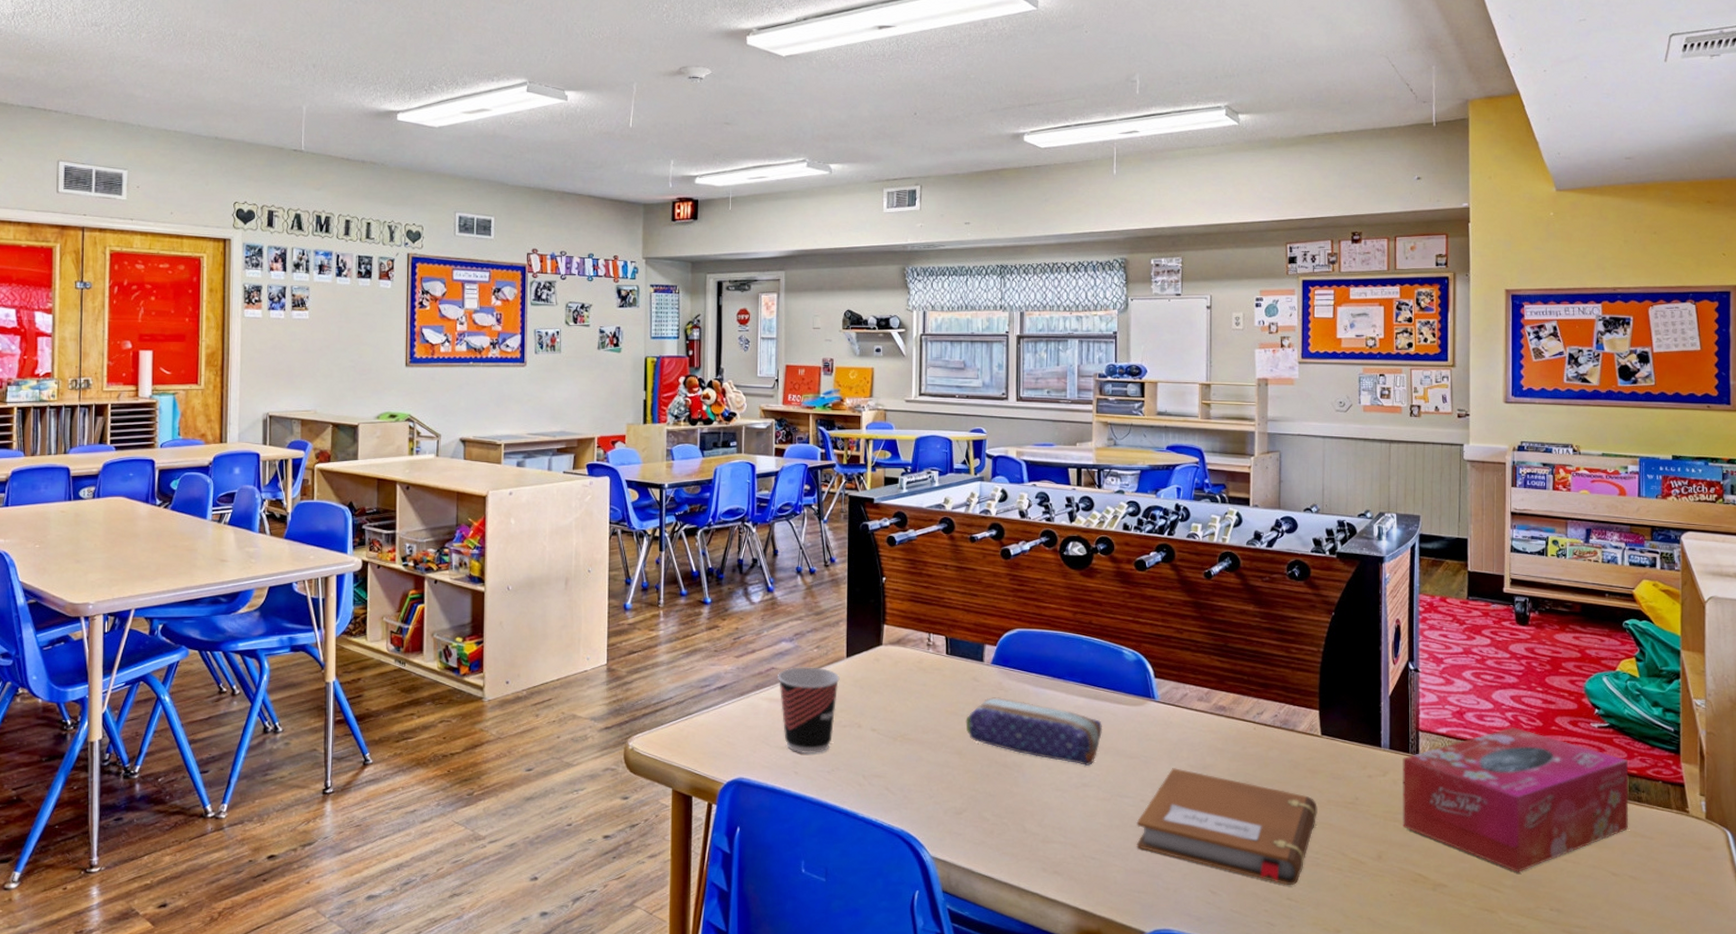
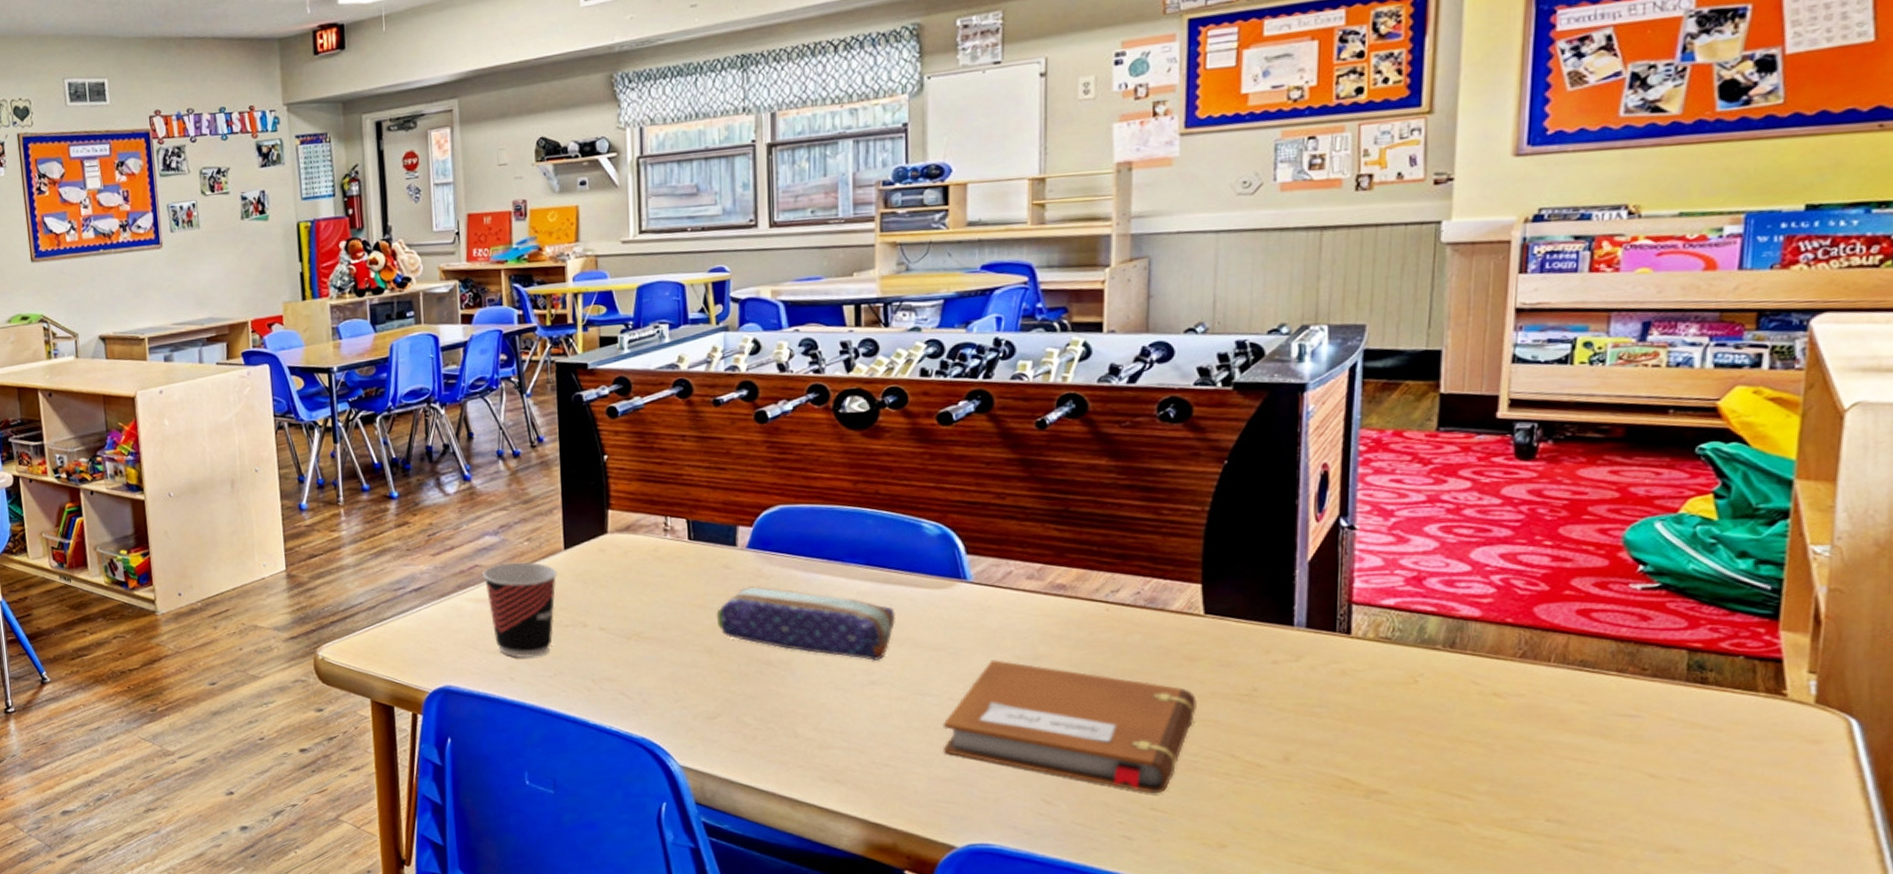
tissue box: present [1403,726,1628,873] -> none [1322,592,1688,776]

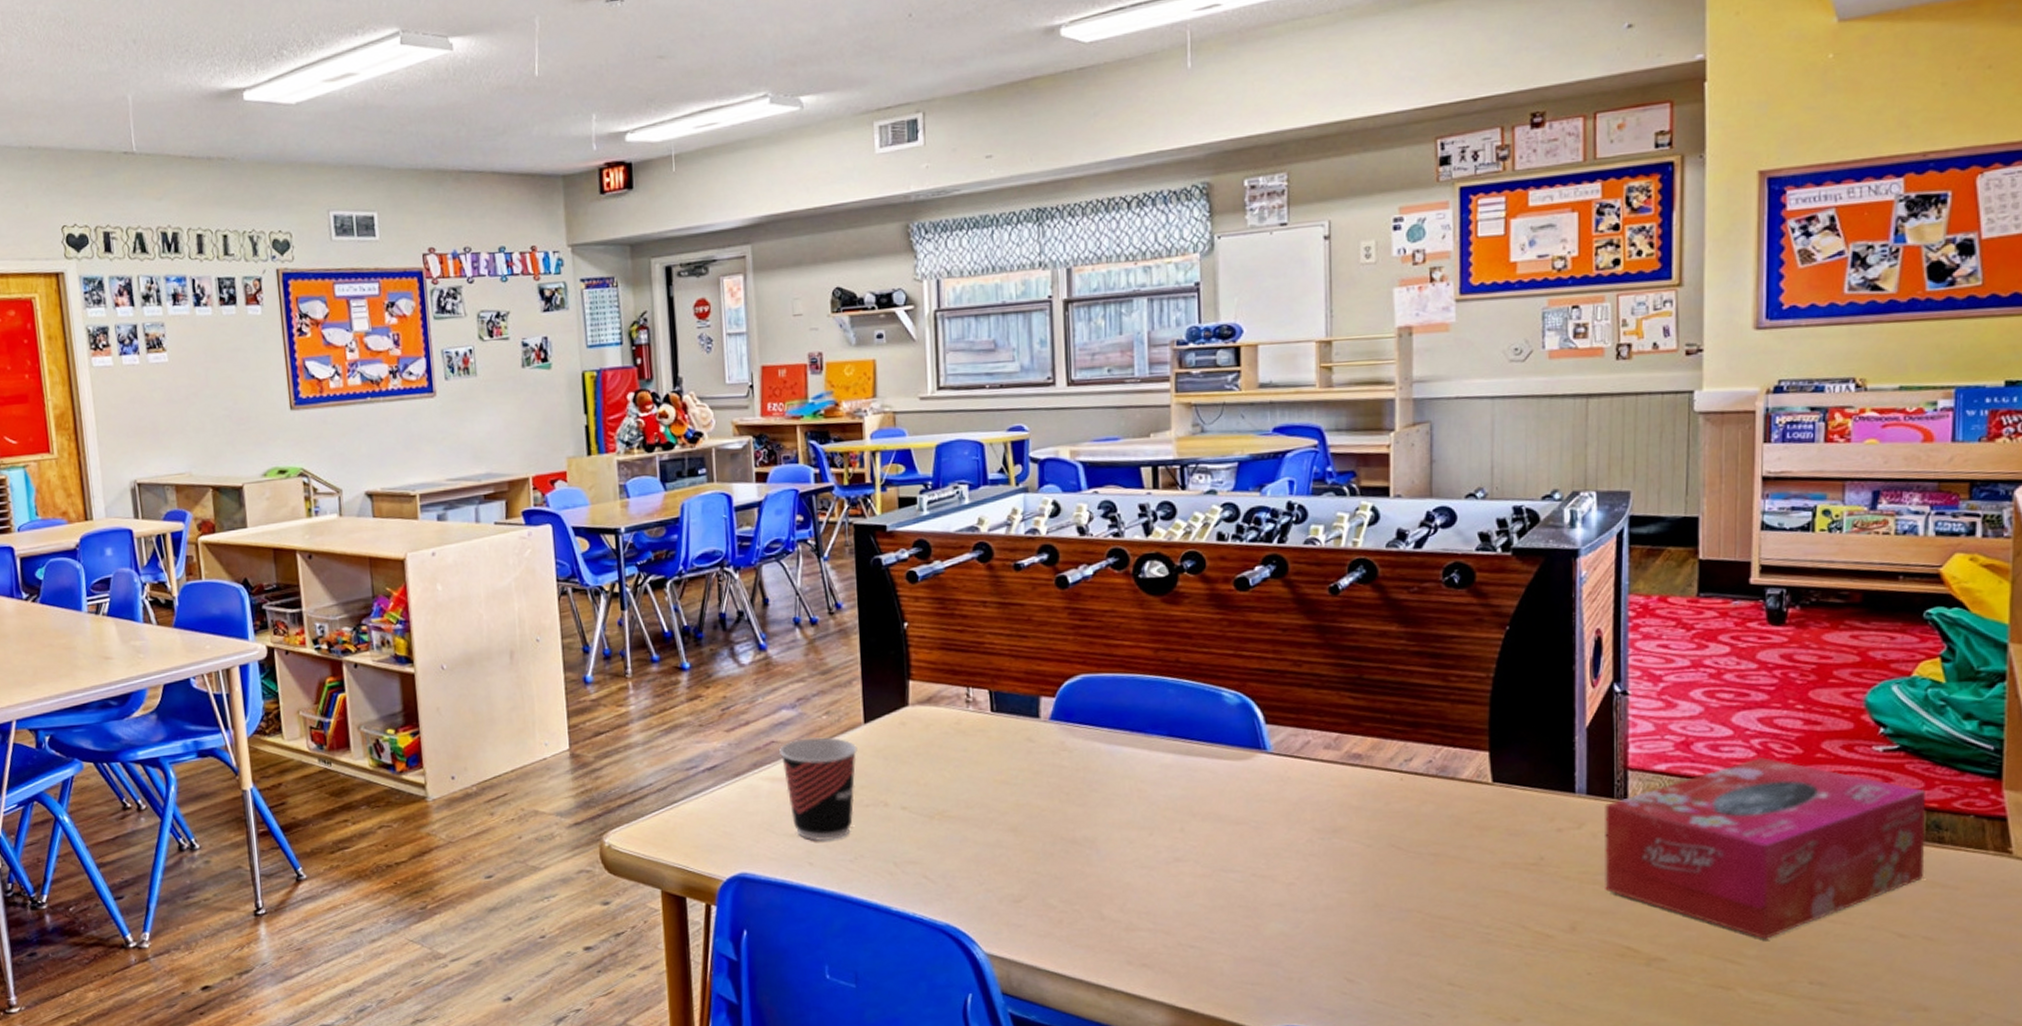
pencil case: present [716,586,896,662] -> none [1020,760,1199,838]
notebook: present [942,660,1197,794] -> none [1246,833,1488,969]
tissue box: none [1322,592,1688,776] -> present [1605,756,1925,940]

